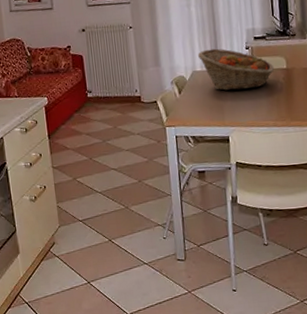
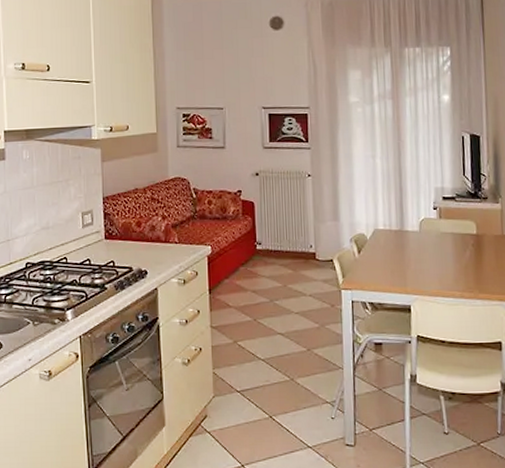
fruit basket: present [197,48,274,91] -> none [380,206,463,254]

